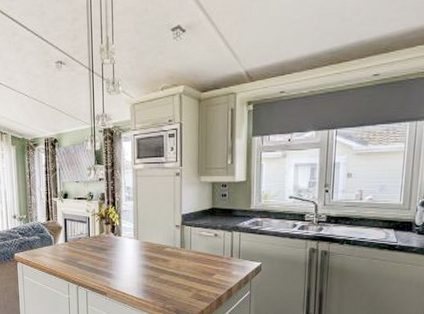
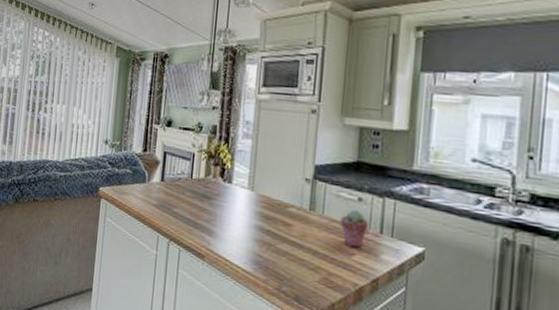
potted succulent: none [203,243,223,269] -> present [340,209,369,248]

